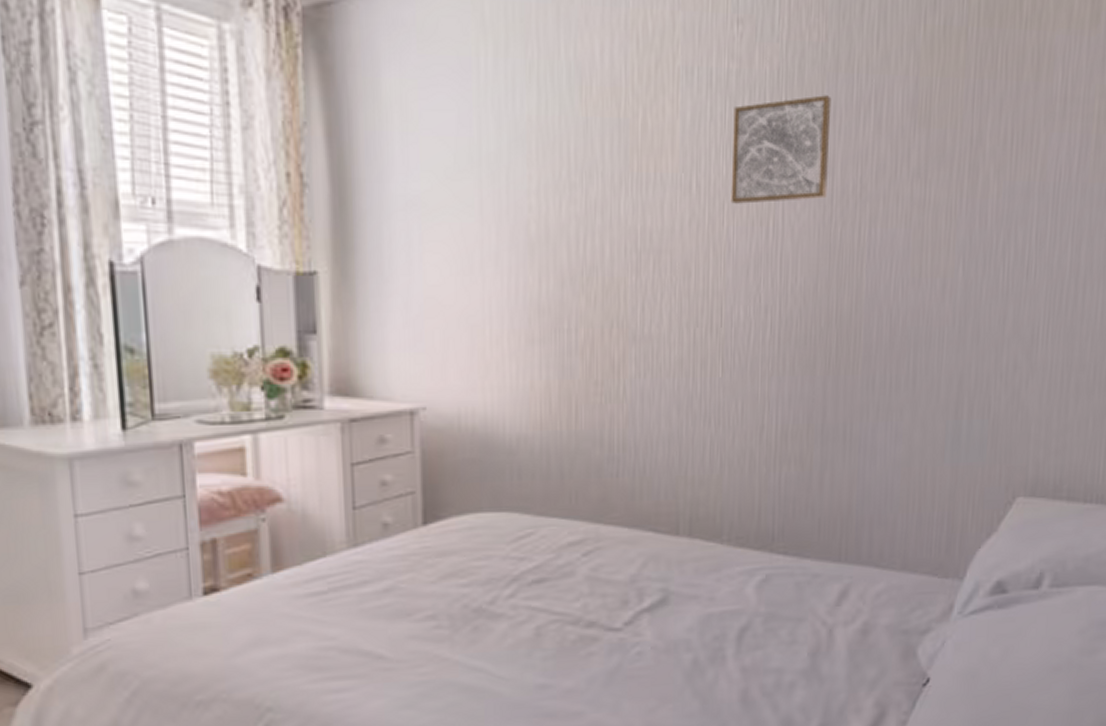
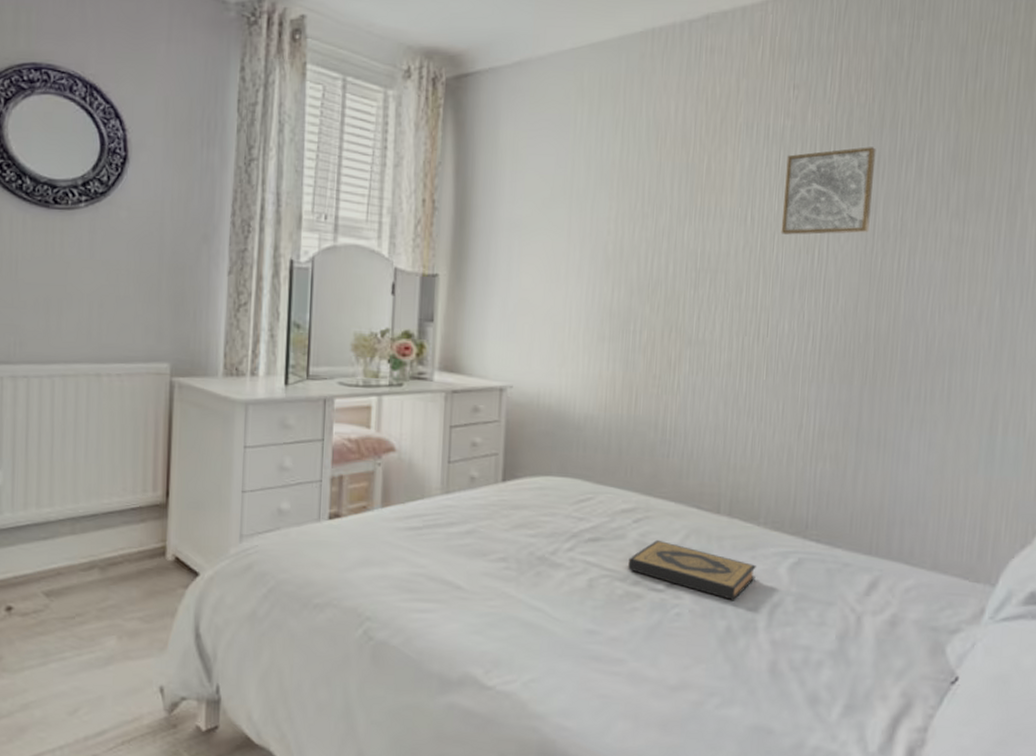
hardback book: none [580,572,722,630] -> present [628,539,756,600]

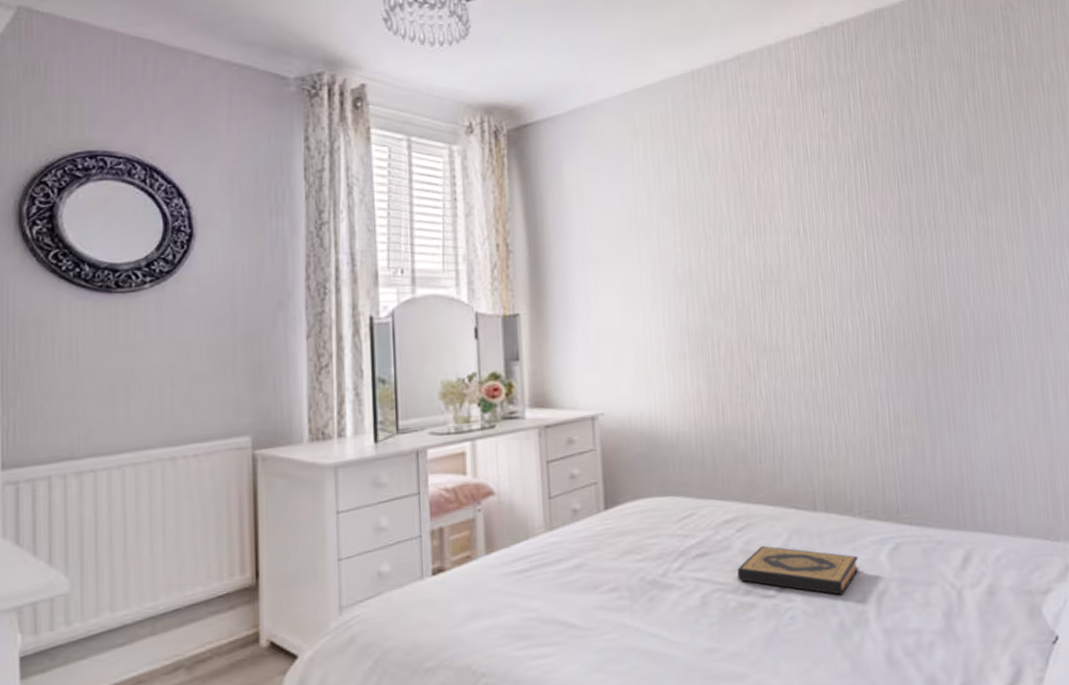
wall art: present [781,147,876,235] -> none [826,156,908,241]

